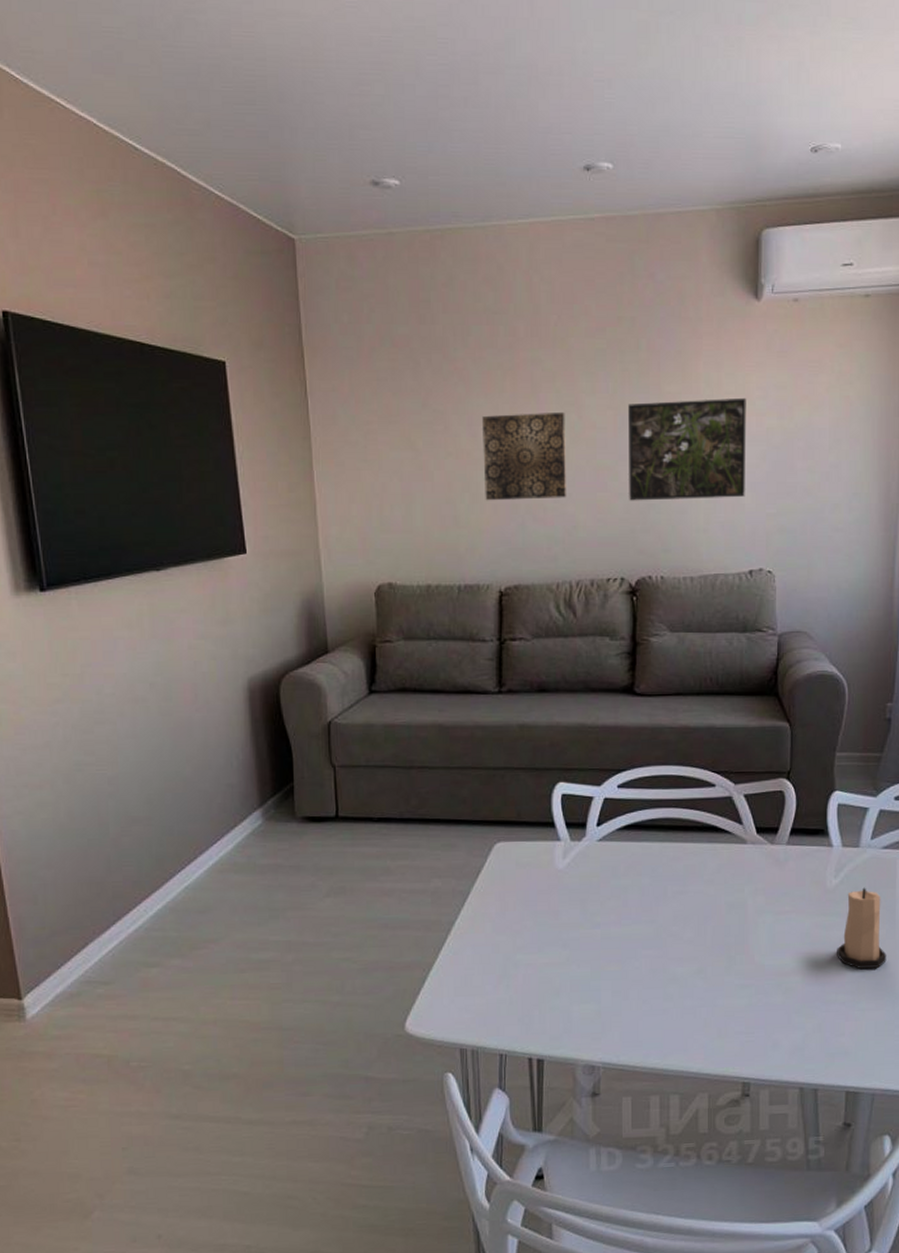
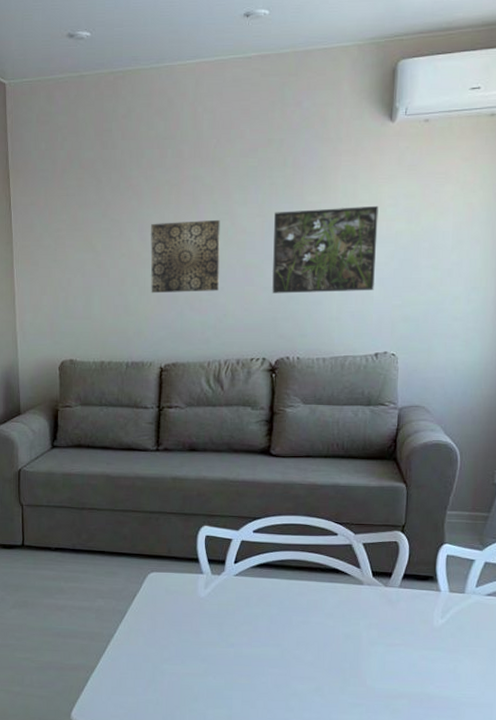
candle: present [837,887,887,969] -> none [440,628,486,698]

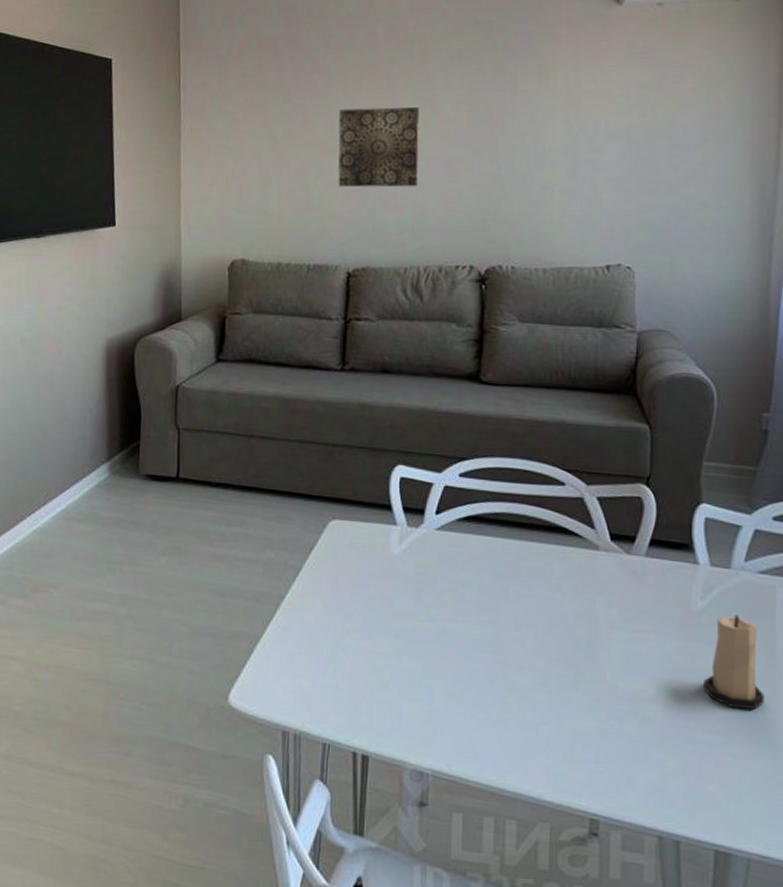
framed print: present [272,205,379,294] -> none [481,96,606,193]
candle: none [440,628,486,698] -> present [704,614,765,709]

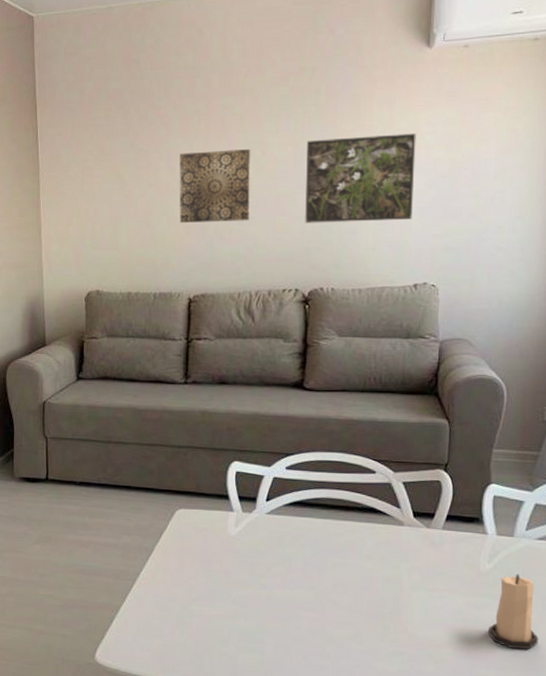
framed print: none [481,96,606,193] -> present [305,133,416,223]

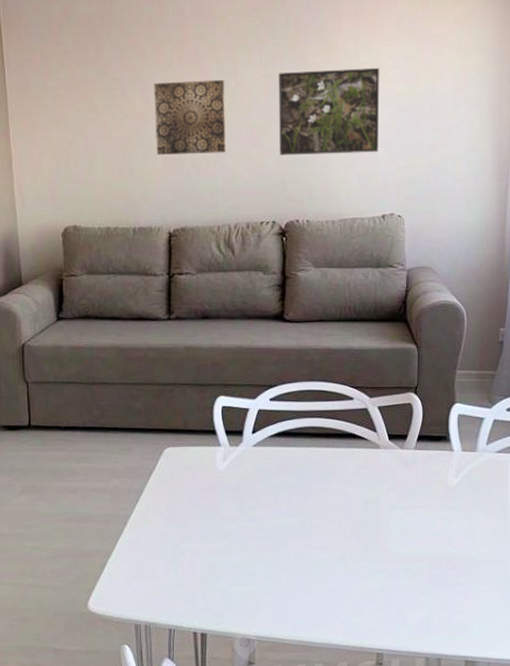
candle: present [488,574,539,649] -> none [457,486,500,555]

